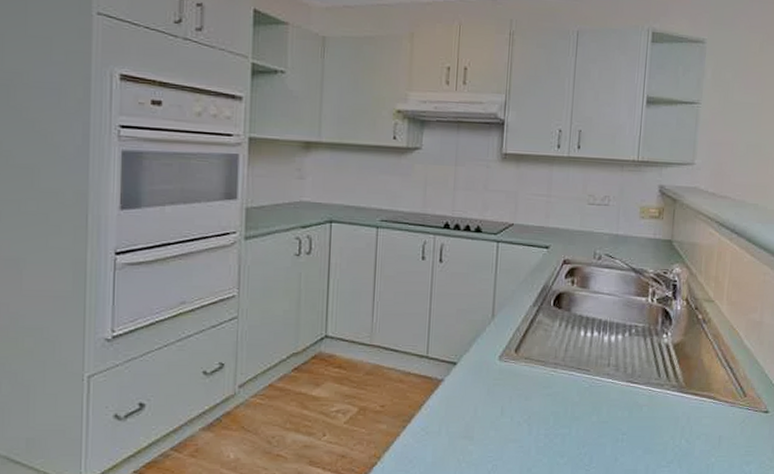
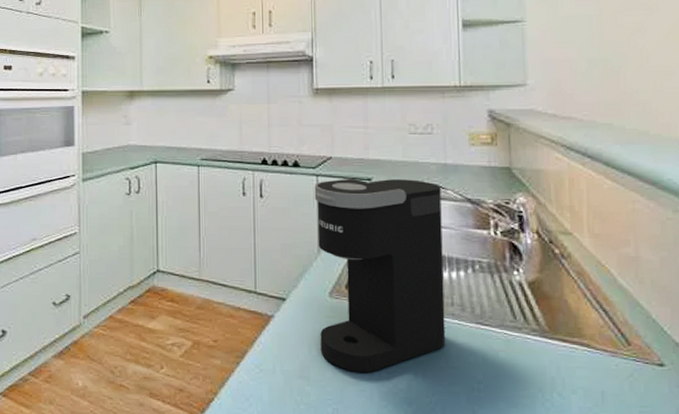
coffee maker: none [486,245,610,431] -> present [314,178,446,374]

